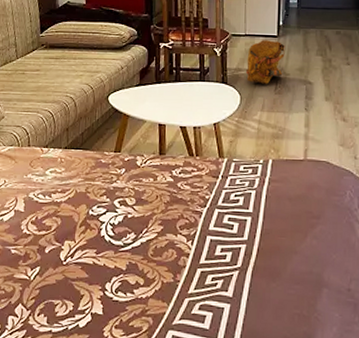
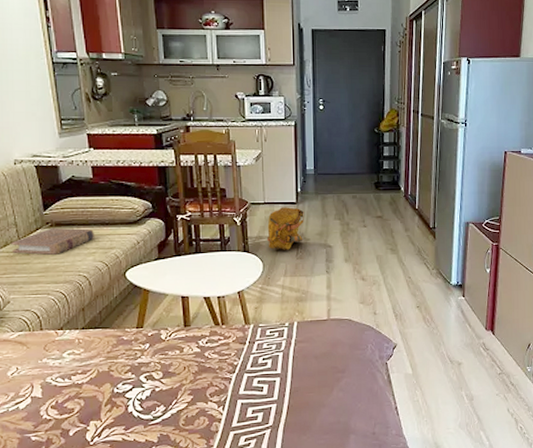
book: none [10,49,84,75] -> present [11,227,95,255]

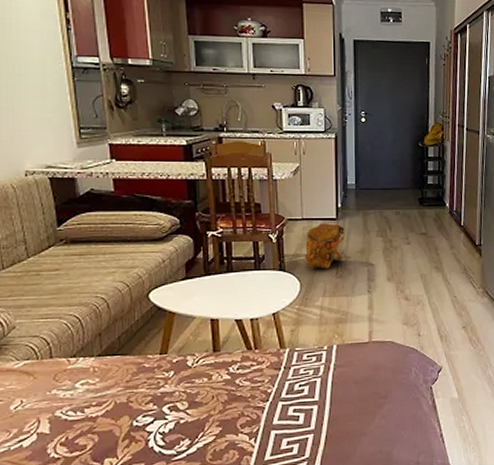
book: present [11,227,95,255] -> none [18,245,116,275]

